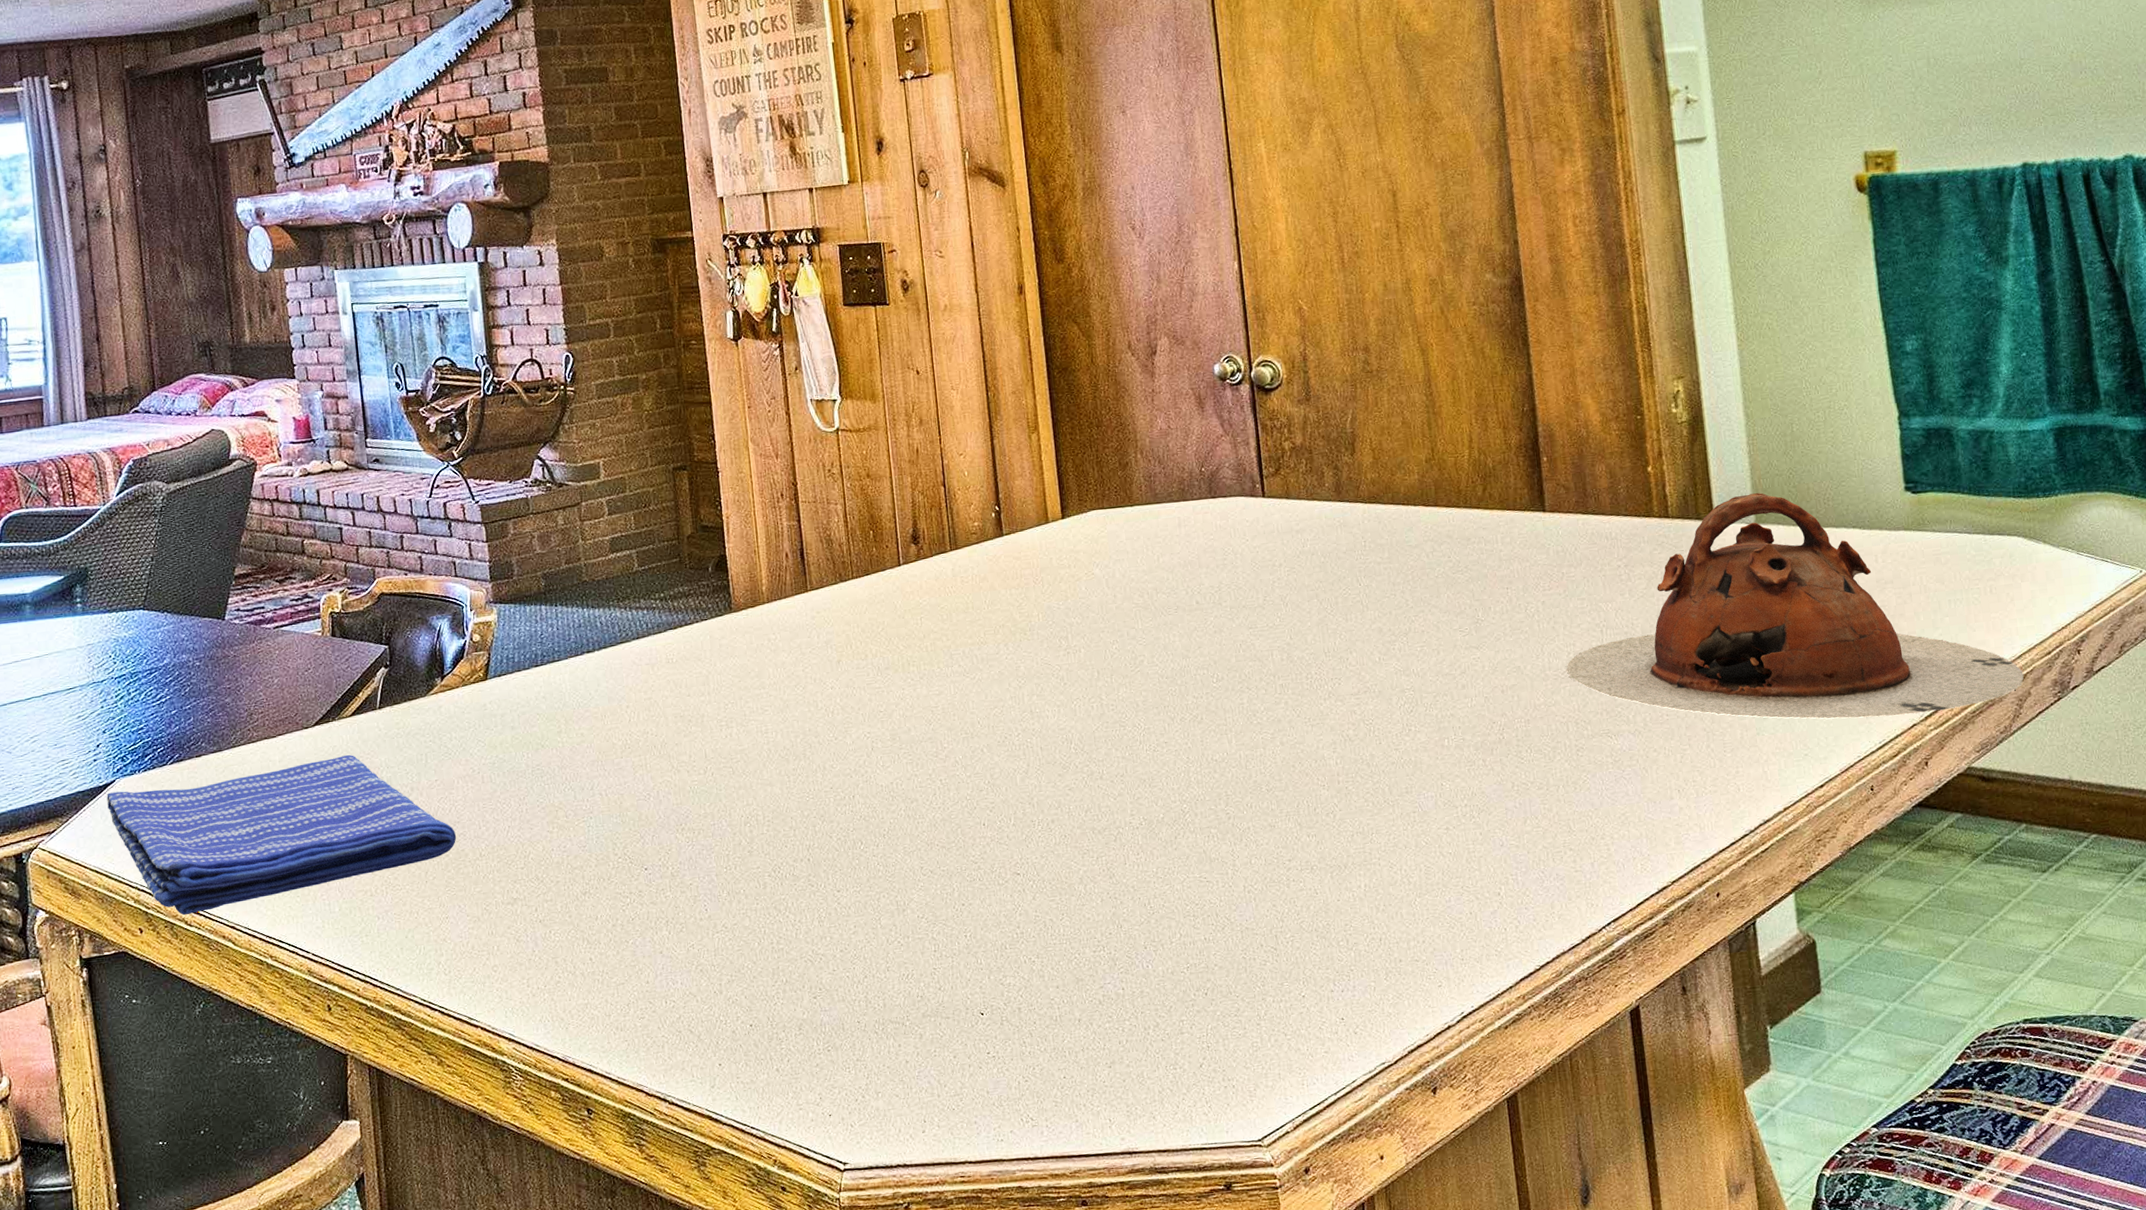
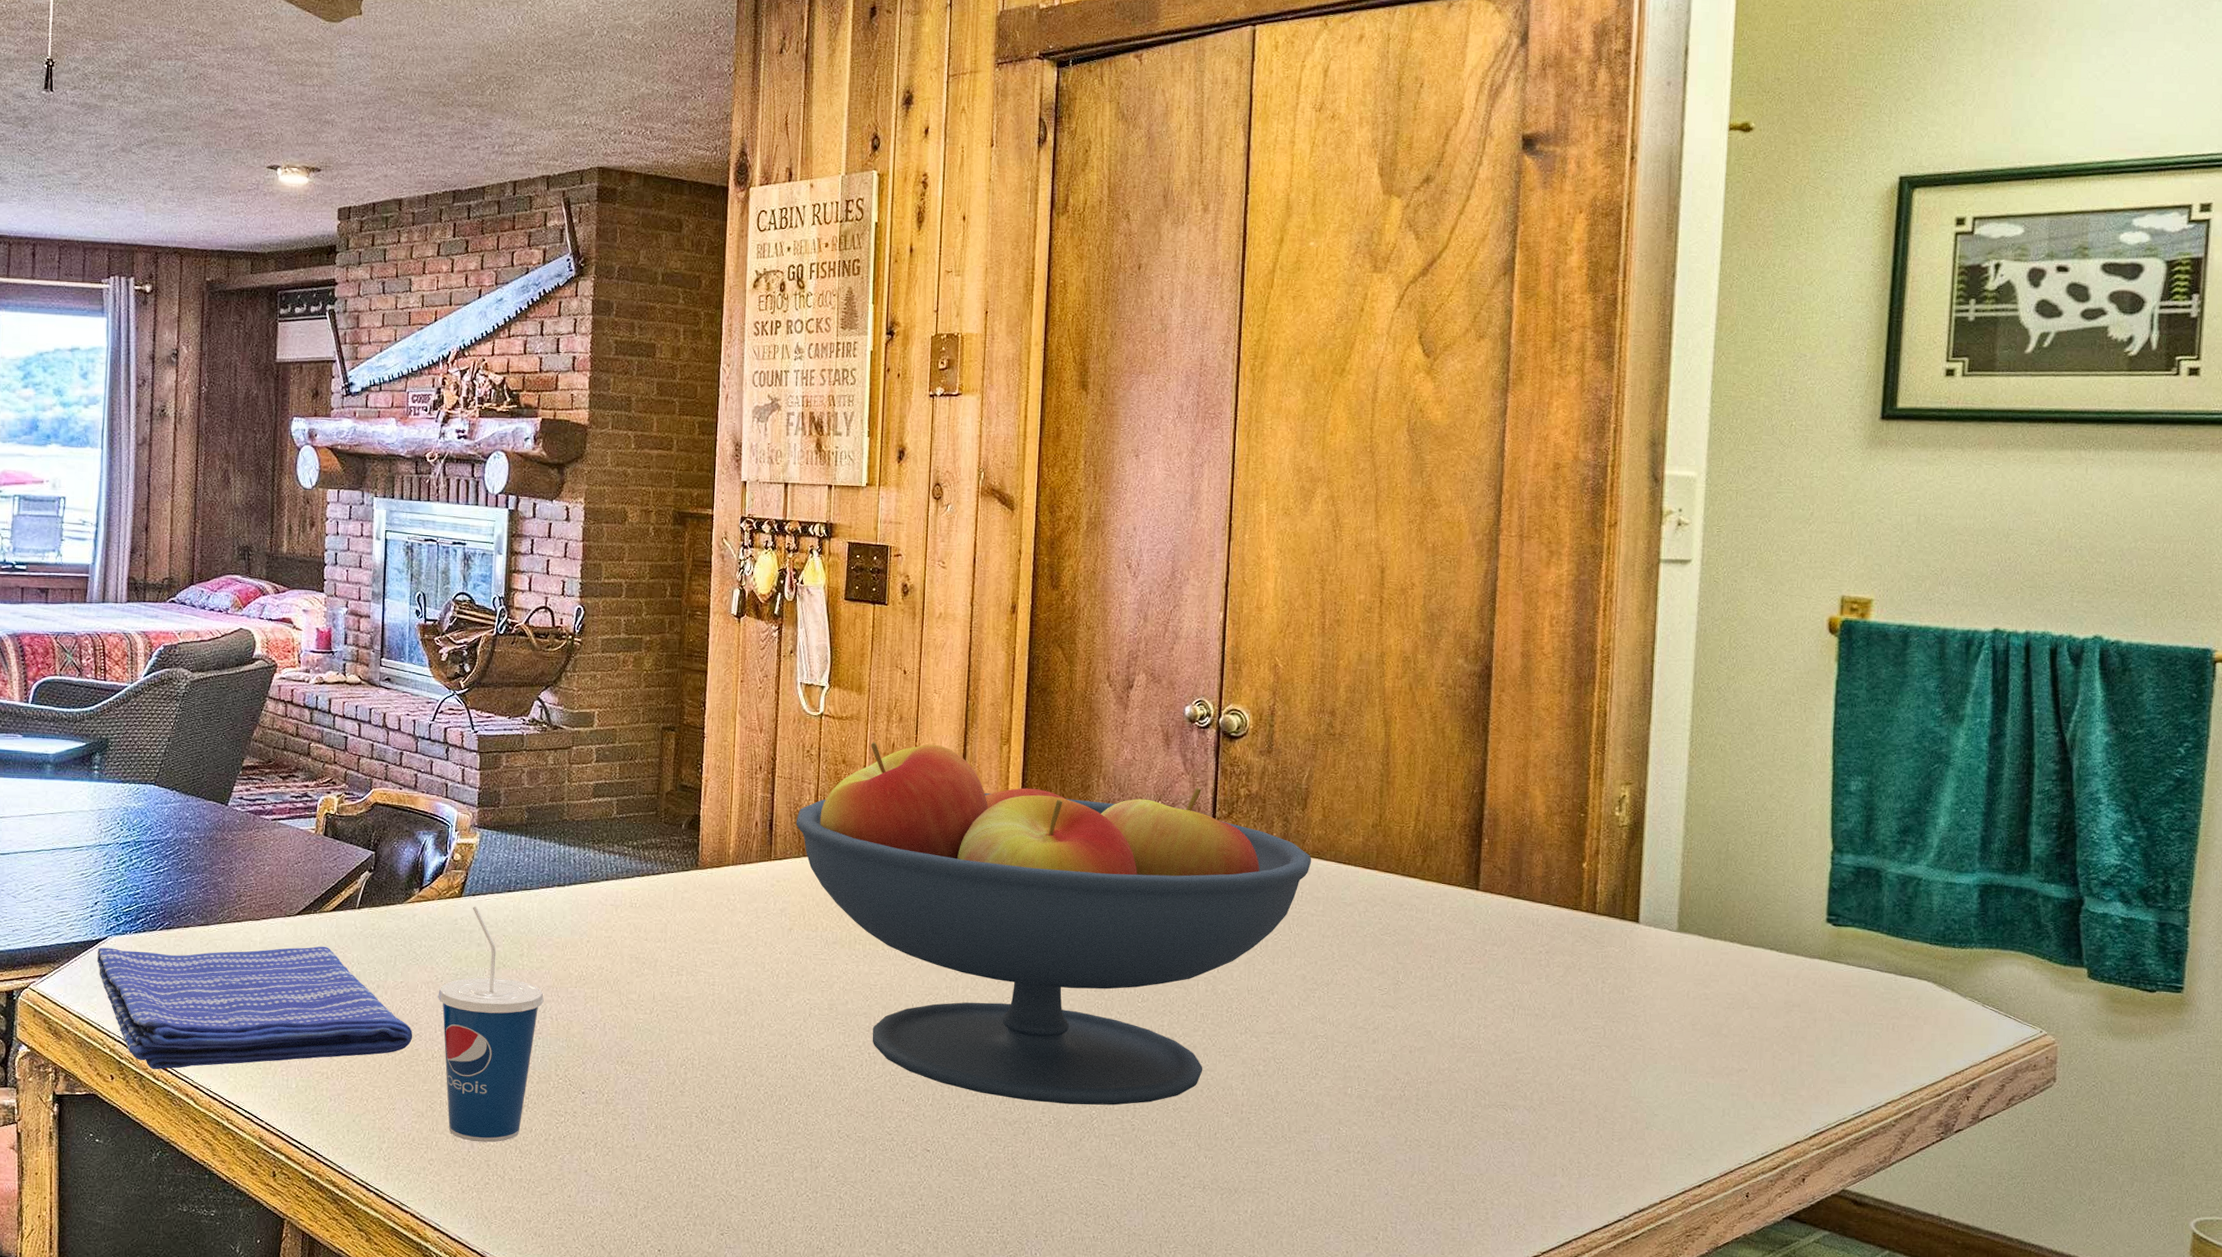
cup: none [476,687,590,940] -> present [438,906,544,1143]
fruit bowl: none [827,443,1370,805] -> present [796,742,1312,1105]
teapot: present [1565,493,2024,719] -> none [1474,903,1912,1133]

